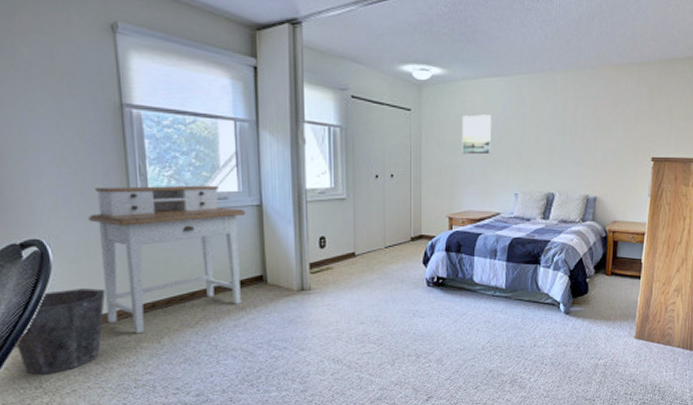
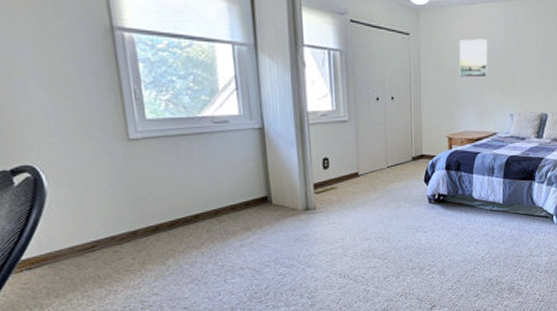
waste bin: present [14,288,106,375] -> none [11,213,106,300]
desk: present [88,185,246,334] -> none [82,109,248,257]

